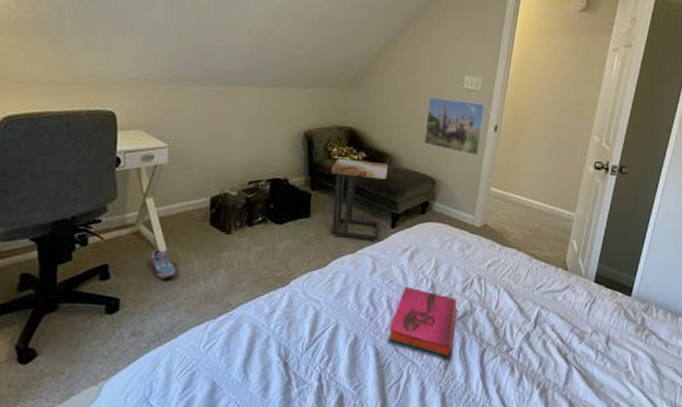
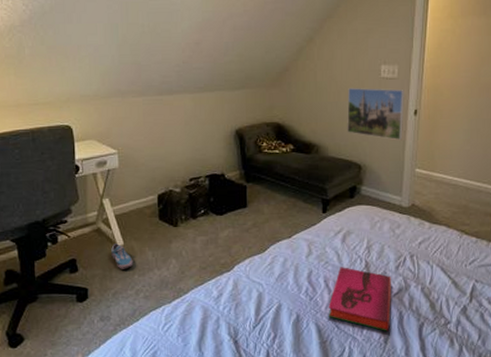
side table: present [331,158,389,241] -> none [262,151,316,226]

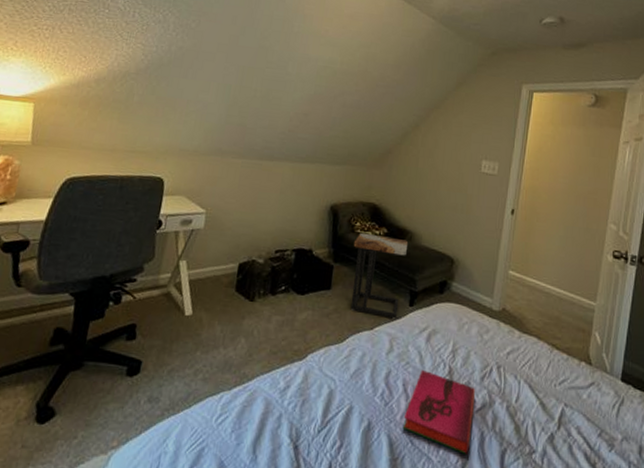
shoe: present [111,243,133,269] -> none [176,312,199,344]
side table: none [262,151,316,226] -> present [350,232,409,319]
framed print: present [347,87,404,141] -> none [443,177,503,239]

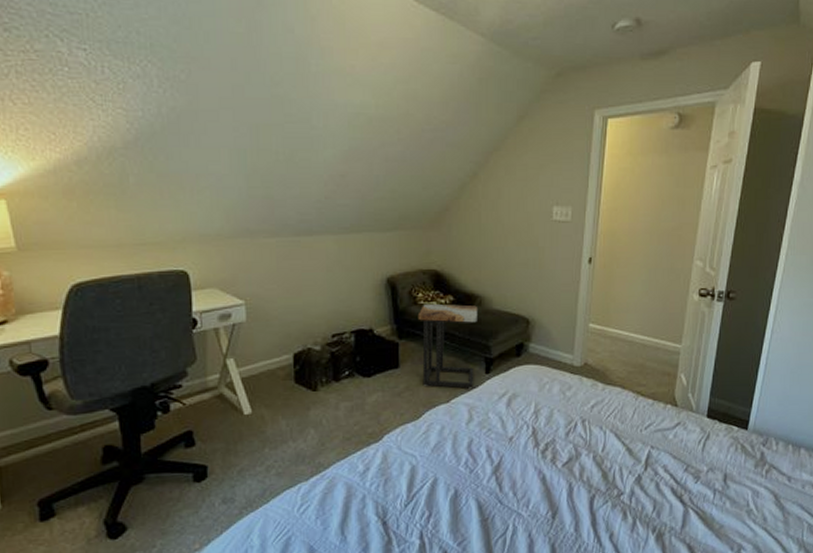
hardback book: present [402,370,476,456] -> none [490,434,562,507]

